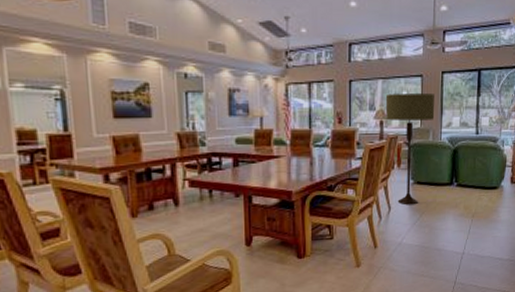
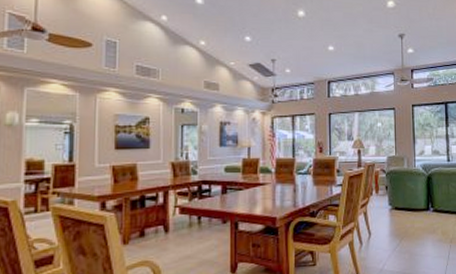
floor lamp: present [385,94,435,205] -> none [362,125,408,231]

